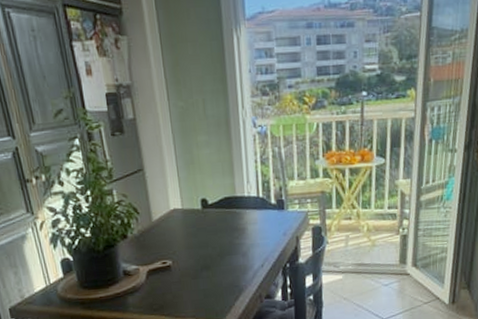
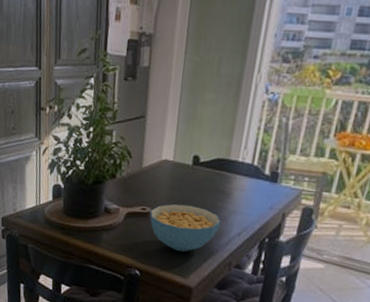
cereal bowl: none [171,248,242,297] -> present [150,204,221,252]

